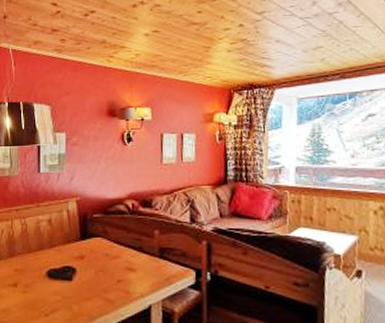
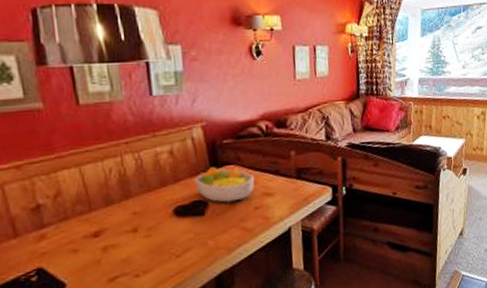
fruit bowl: none [66,238,119,272] -> present [194,167,255,203]

